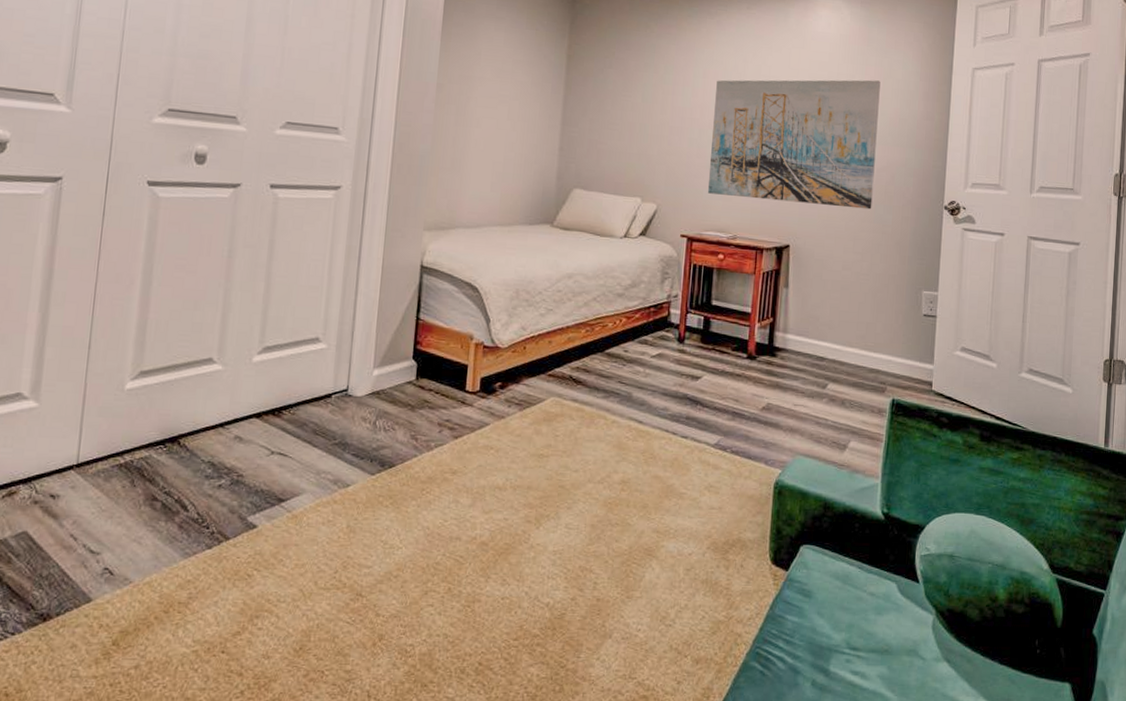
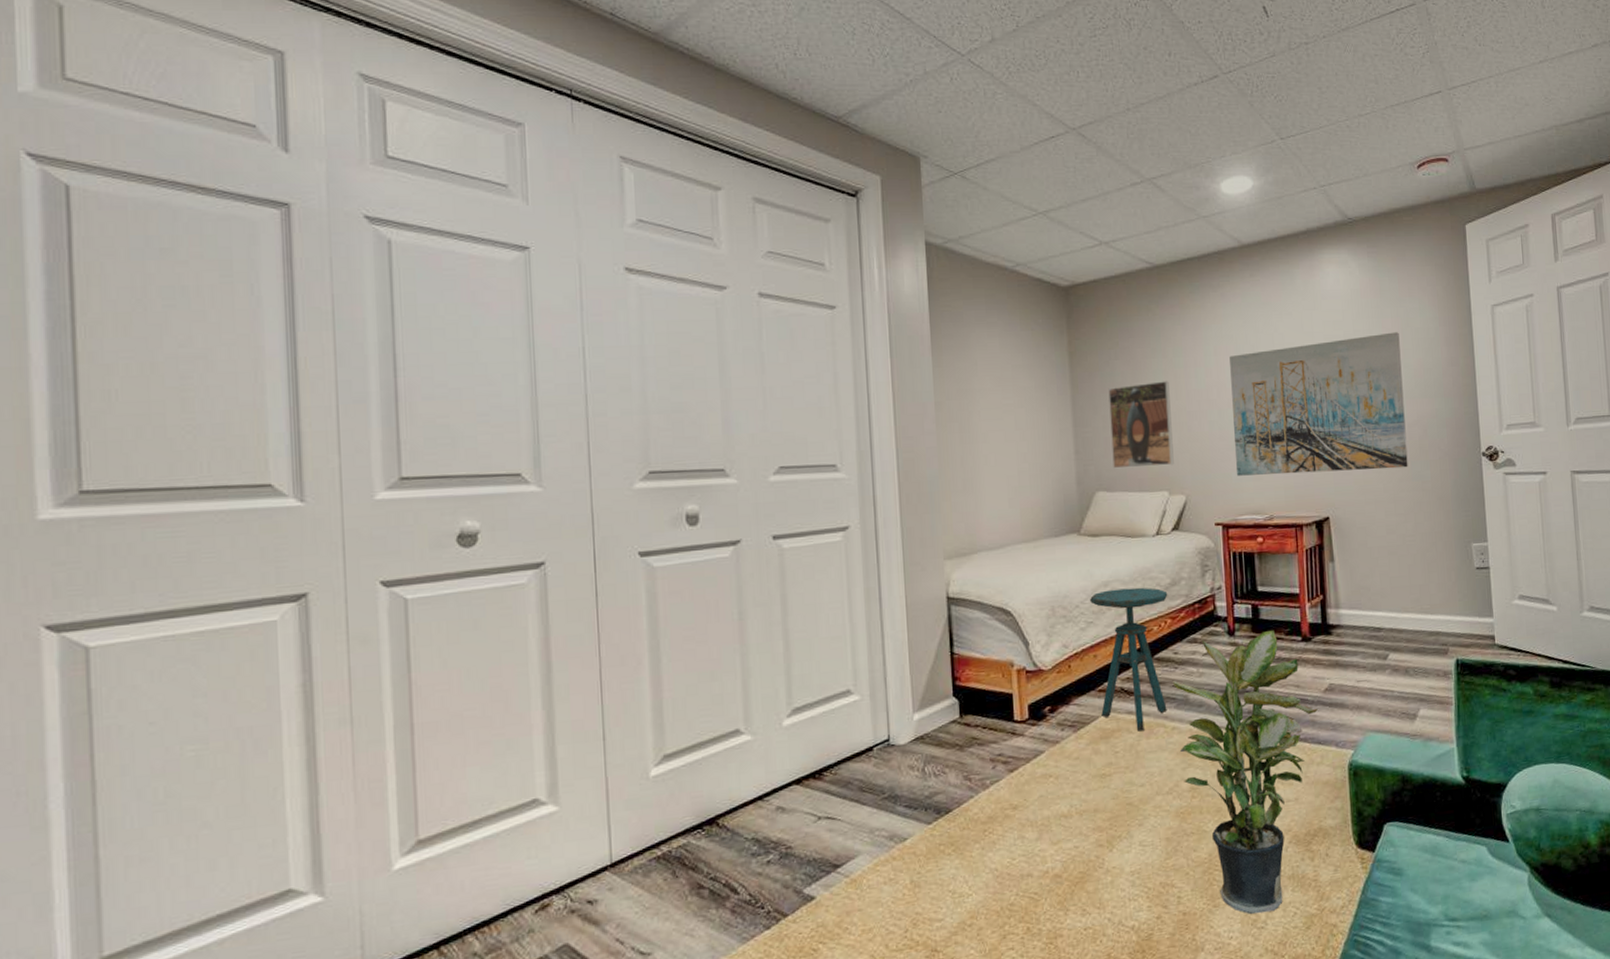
side table: none [548,282,627,420] -> present [1090,587,1168,732]
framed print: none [593,93,657,174] -> present [1108,381,1174,469]
potted plant: none [616,343,754,612] -> present [1172,631,1319,914]

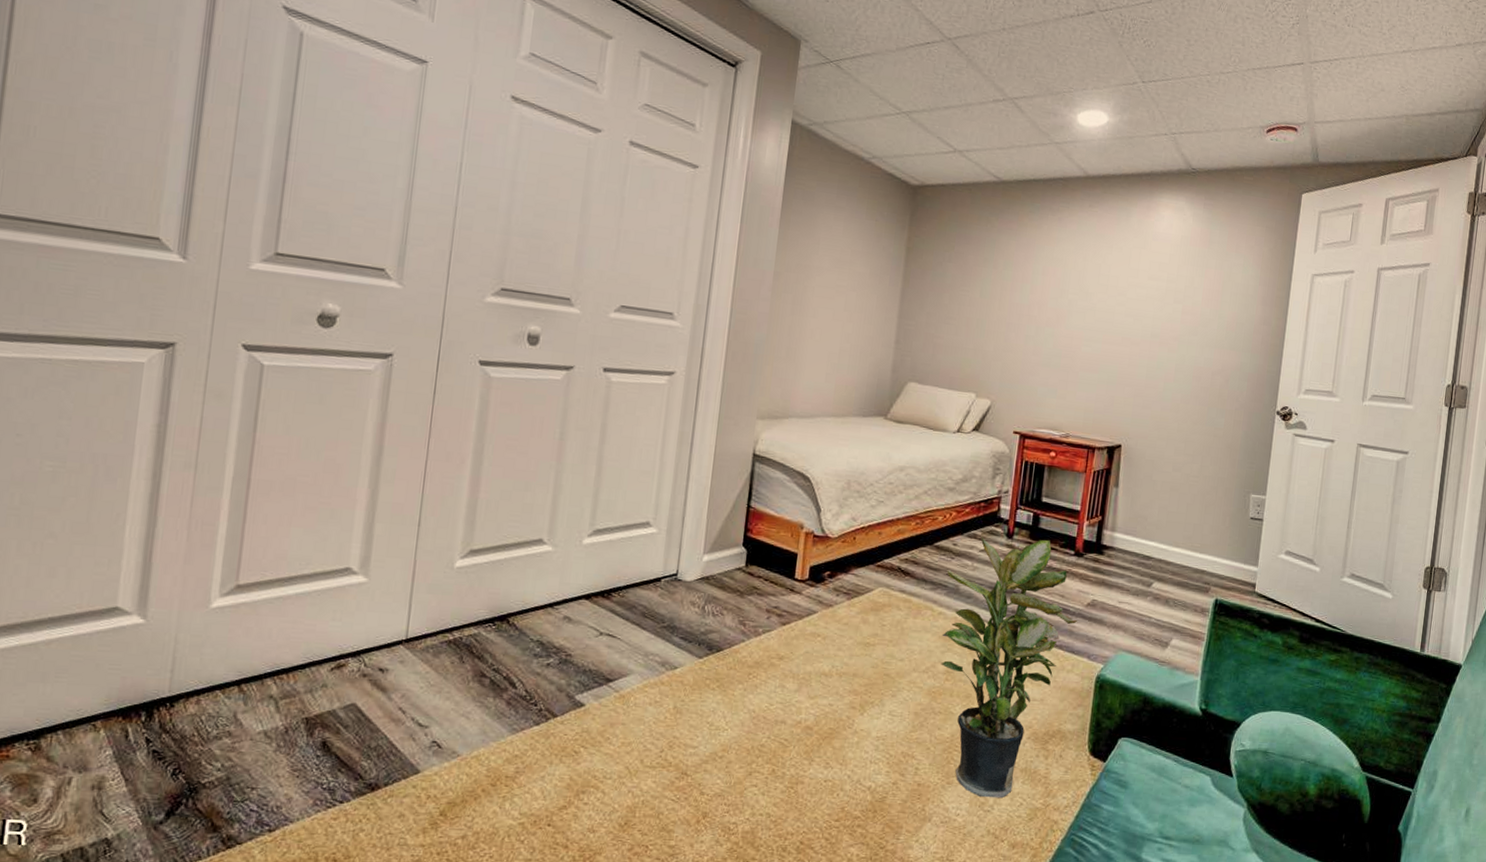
side table: present [1090,587,1168,732] -> none [876,474,958,611]
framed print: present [1108,381,1174,469] -> none [928,287,995,370]
wall art: present [1229,332,1408,476] -> none [1042,278,1220,412]

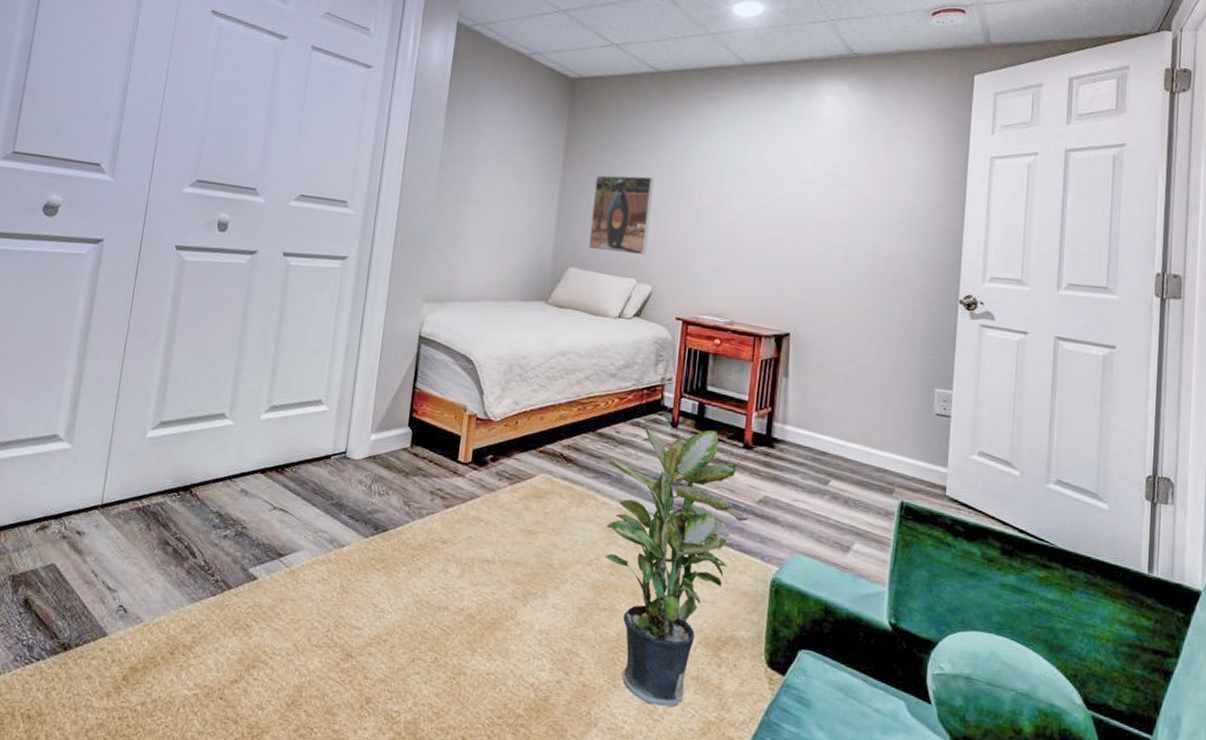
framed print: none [928,287,995,370] -> present [588,175,654,256]

